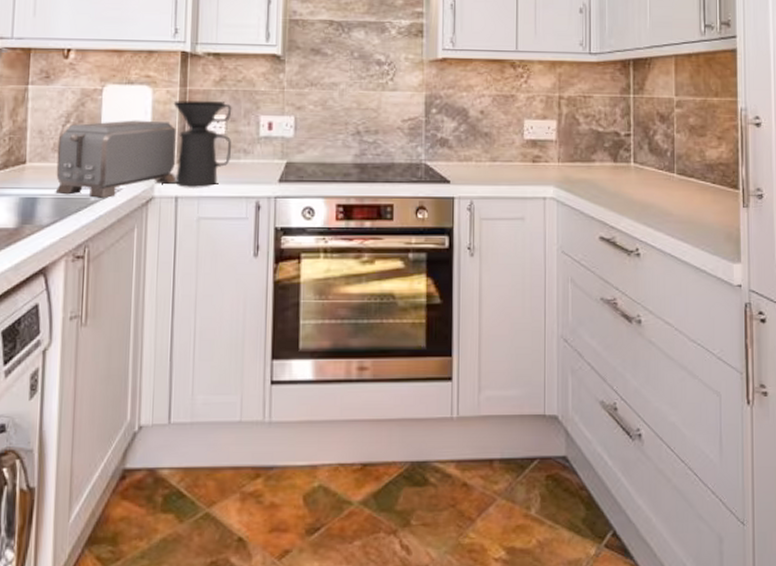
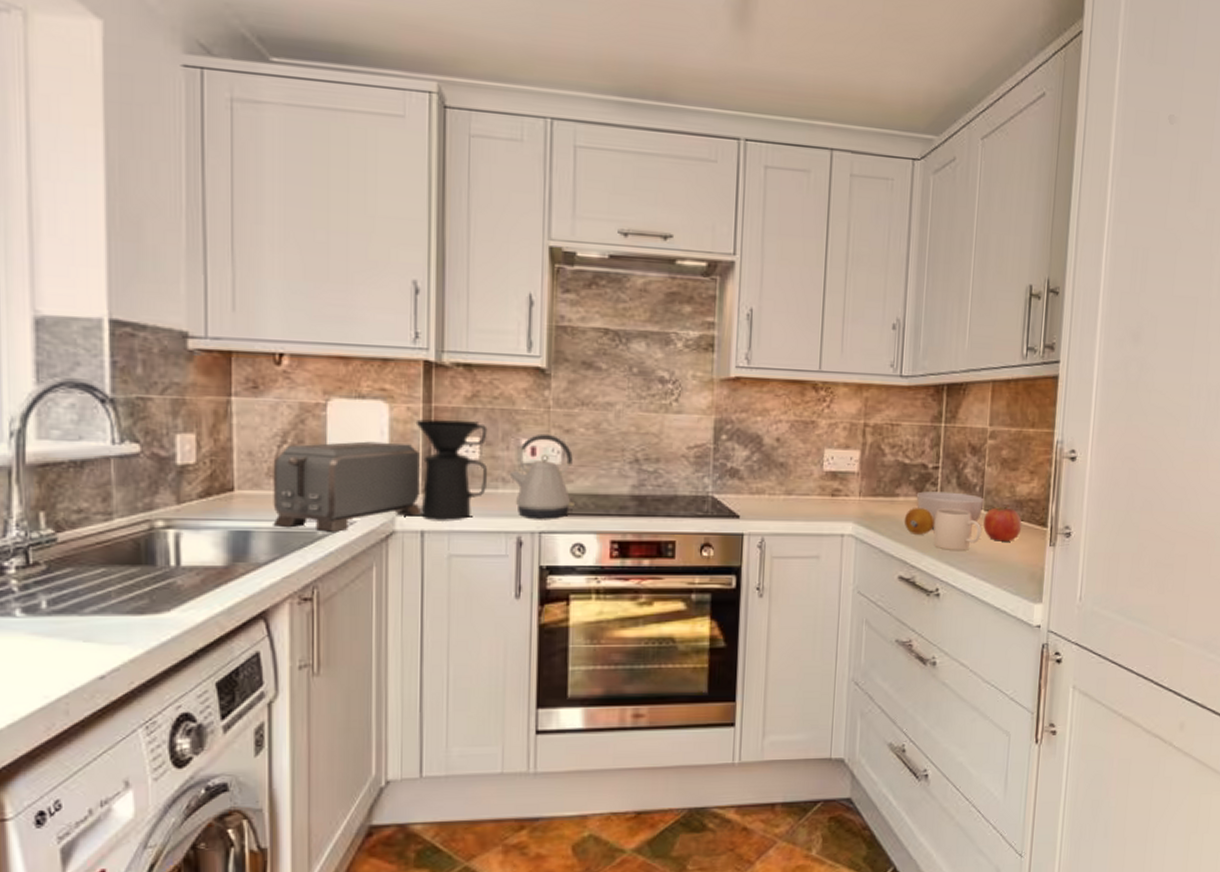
kettle: none [250,110,306,187] -> present [509,433,576,520]
fruit: none [601,172,630,197] -> present [904,508,934,535]
bowl: none [611,157,676,192] -> present [916,491,984,529]
mug: none [630,173,676,212] -> present [933,508,982,550]
fruit: none [677,168,714,203] -> present [983,505,1022,542]

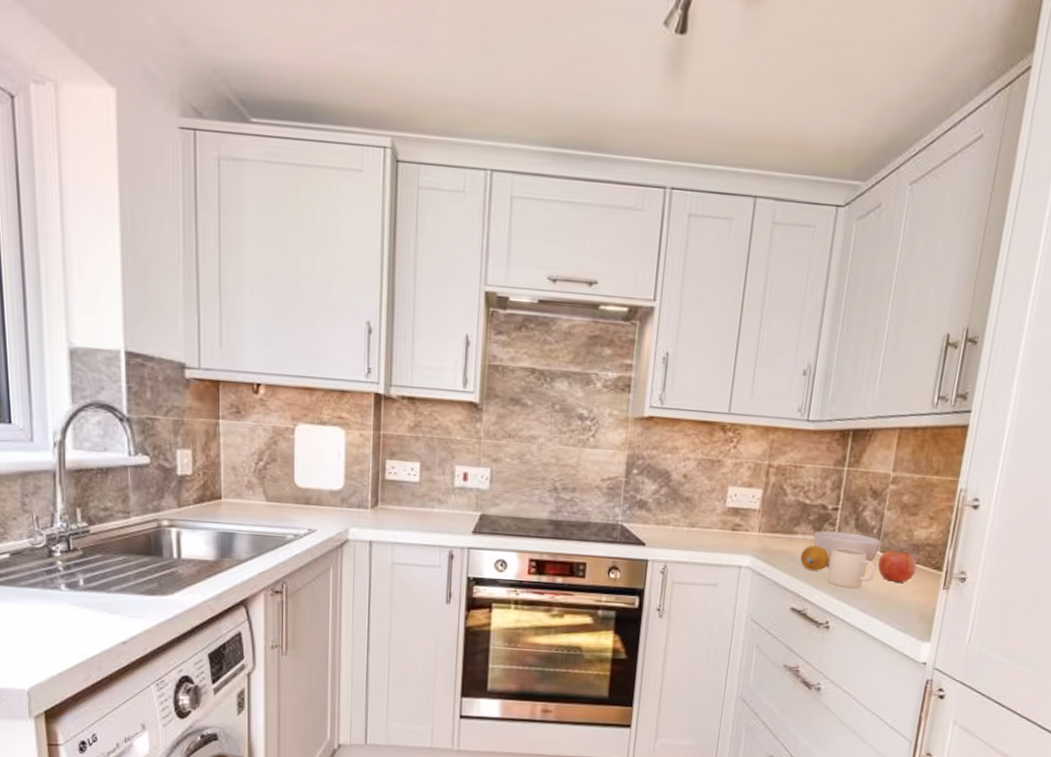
toaster: present [273,441,422,534] -> none [251,461,371,539]
coffee maker: present [415,418,488,523] -> none [367,444,427,535]
kettle: present [509,433,576,520] -> none [444,461,500,538]

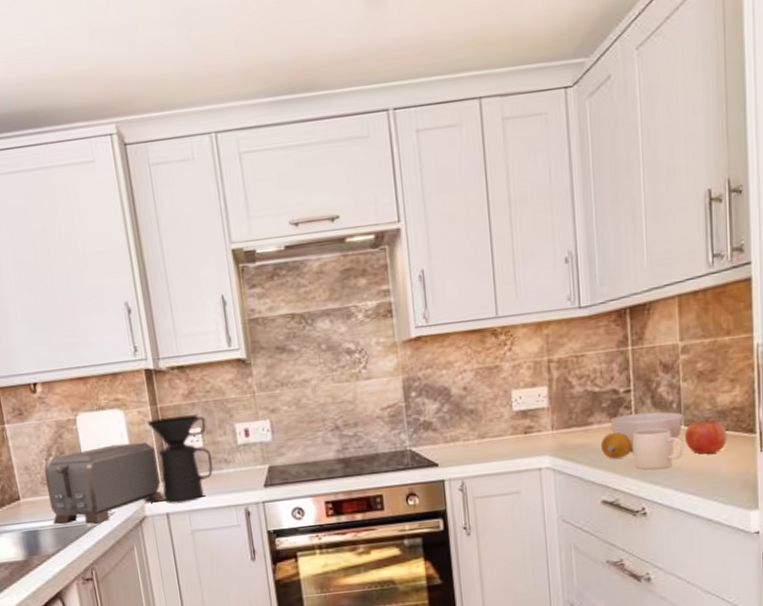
toaster: none [251,461,371,539] -> present [44,442,165,525]
coffee maker: none [367,444,427,535] -> present [147,414,213,505]

